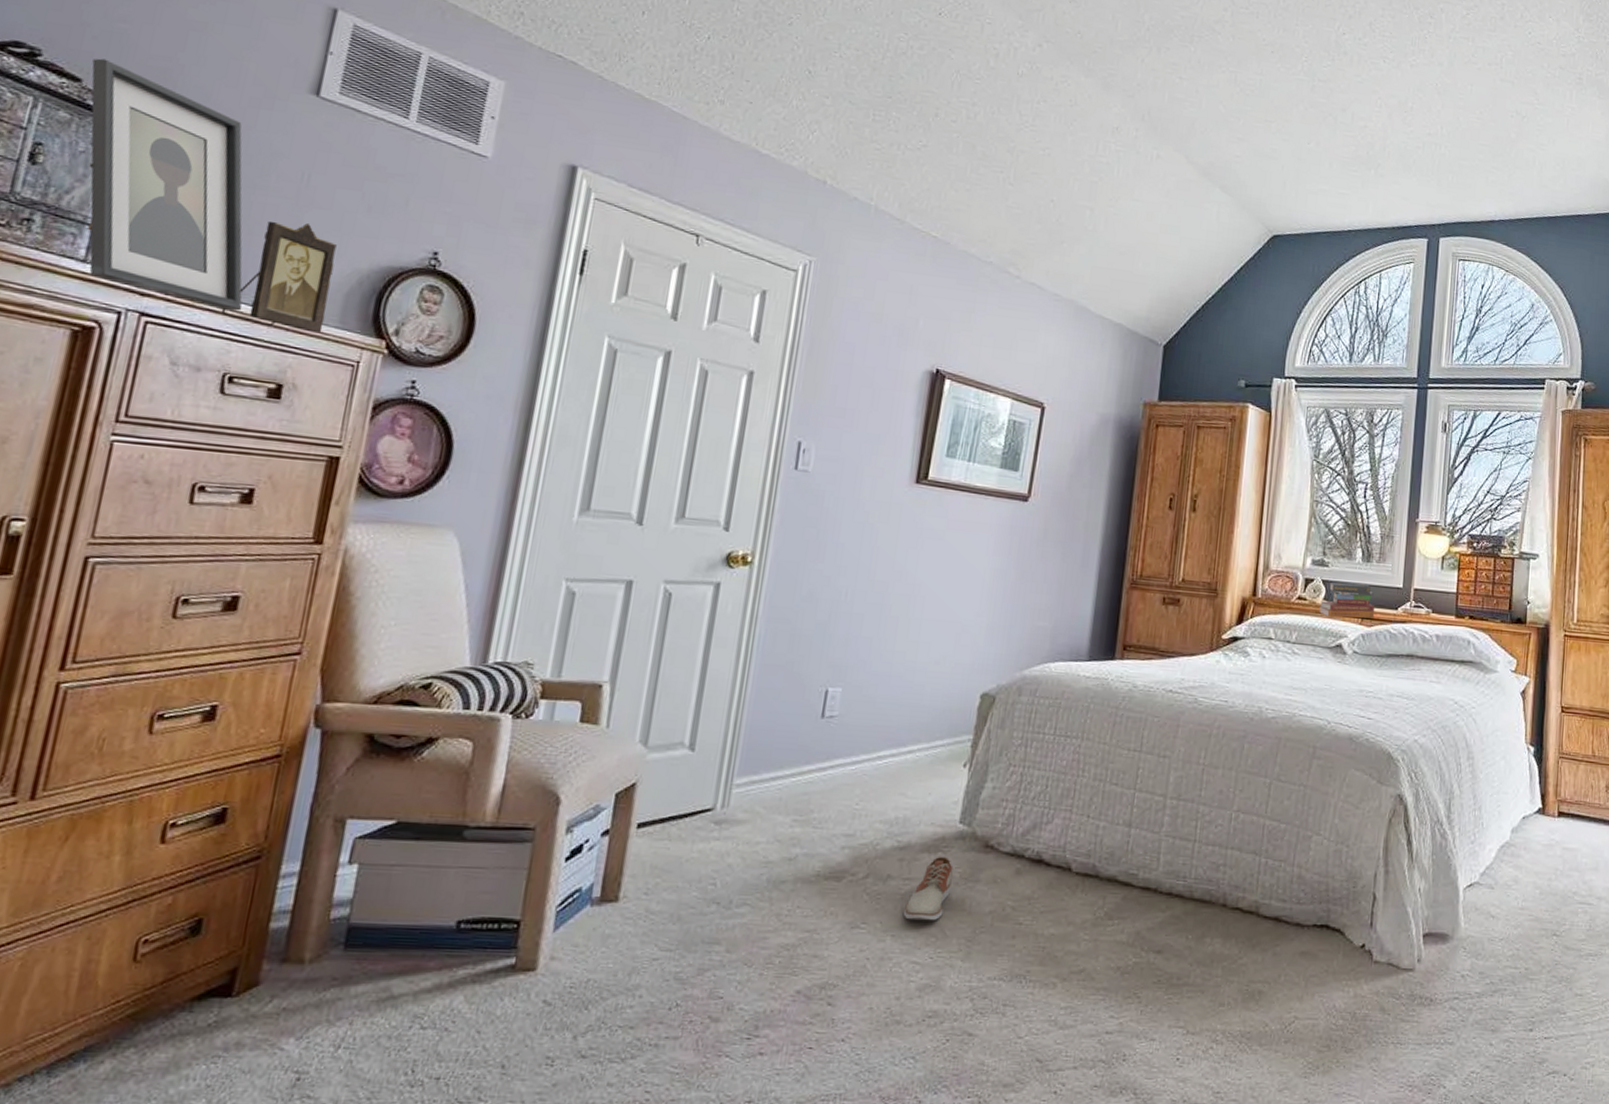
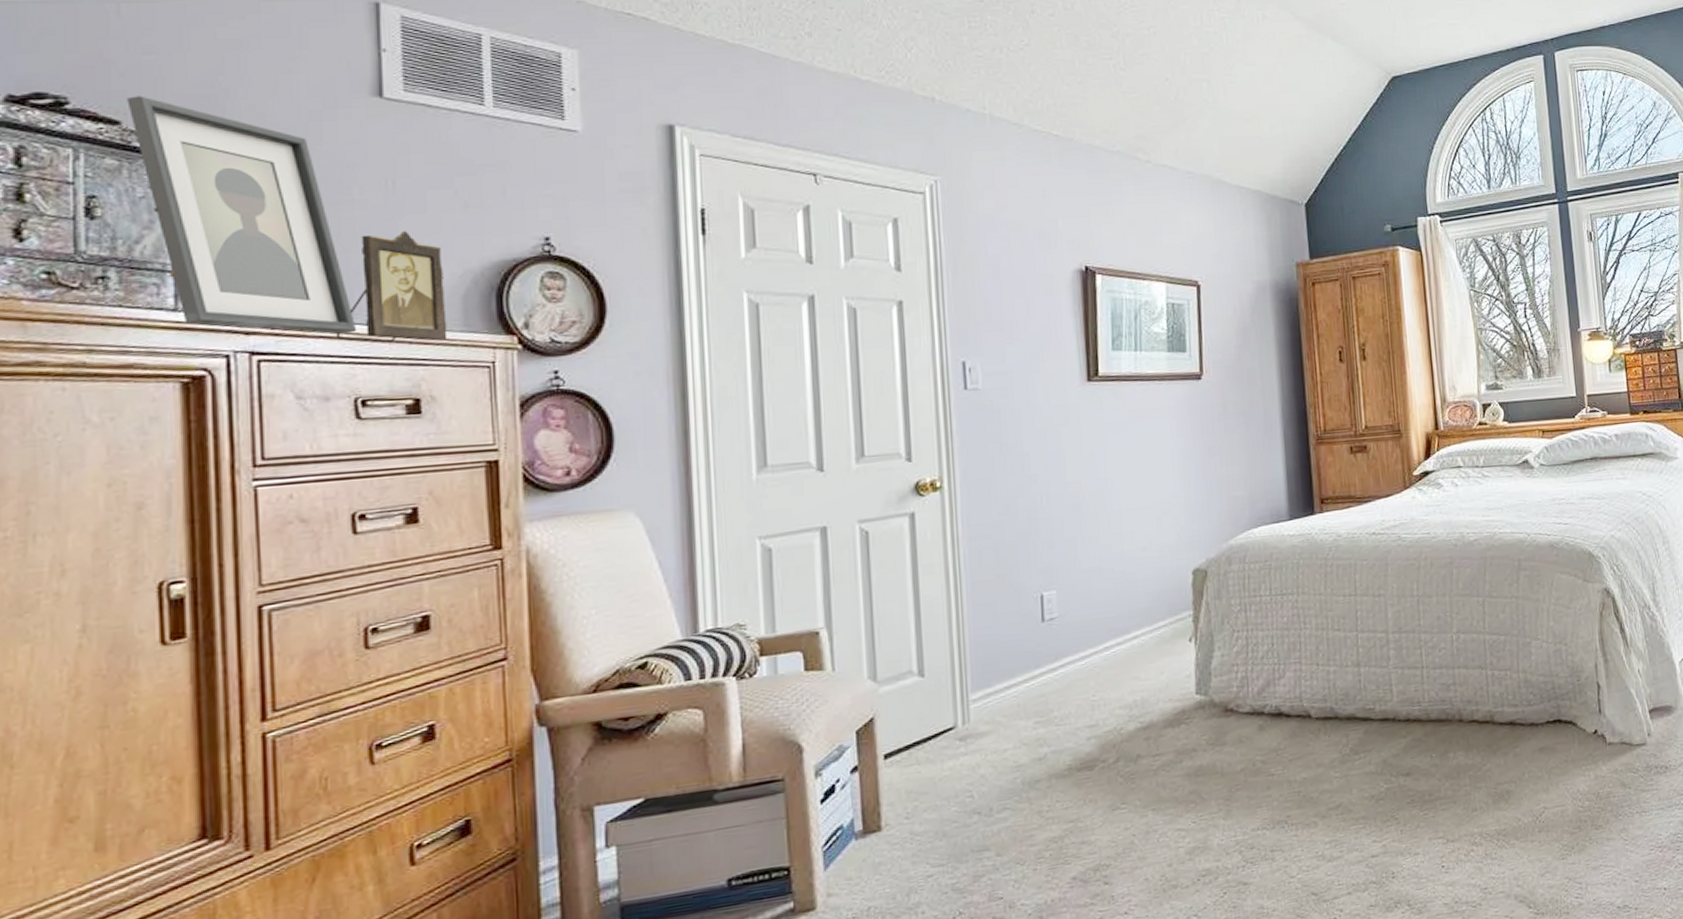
shoe: present [903,856,953,921] -> none [1159,727,1200,792]
books: present [1319,582,1375,619] -> none [1500,398,1555,437]

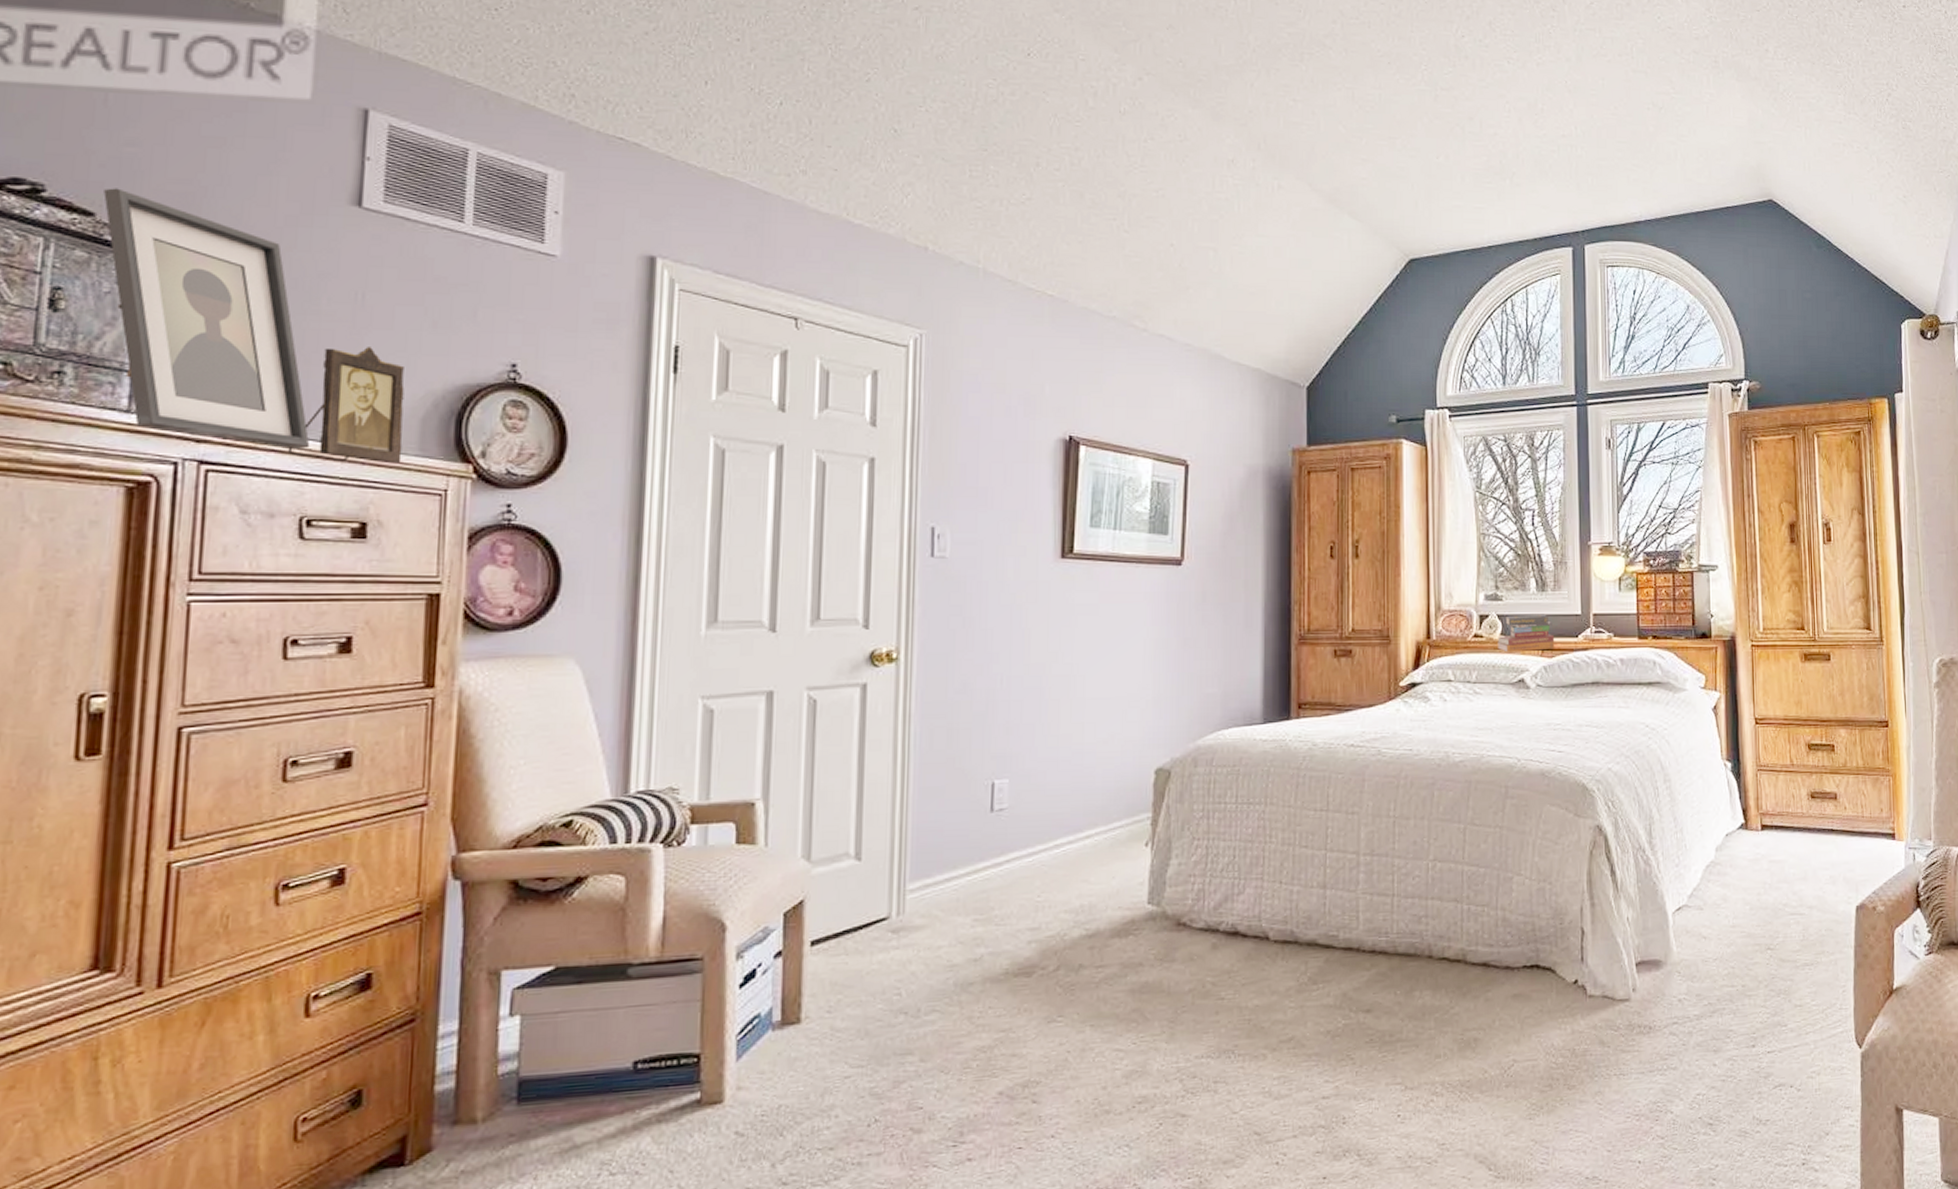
books: none [1500,398,1555,437] -> present [1498,614,1555,653]

